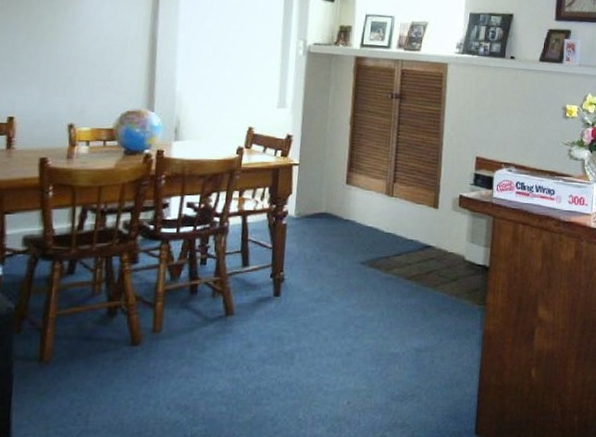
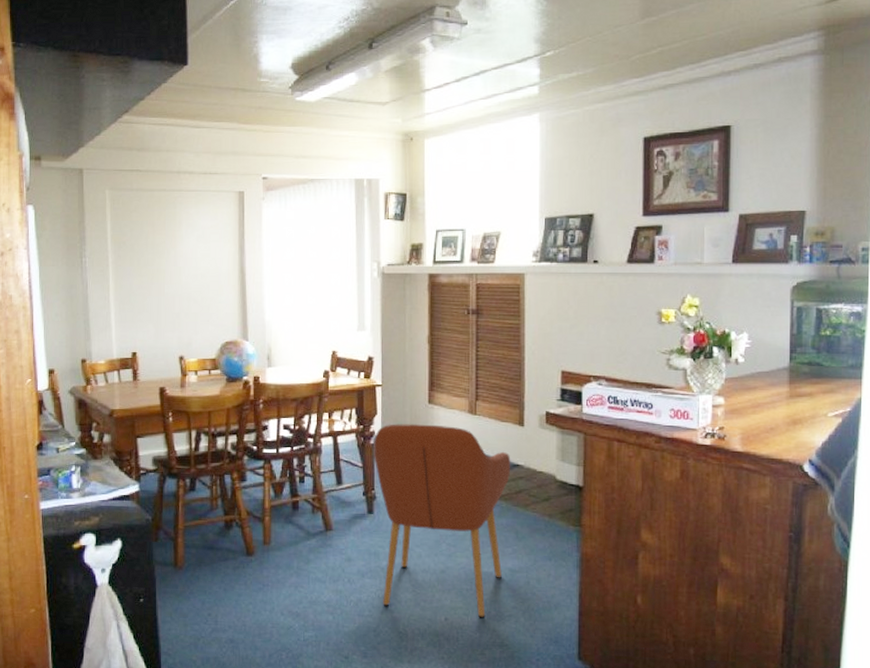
armchair: none [283,204,424,400] -> present [374,424,511,618]

